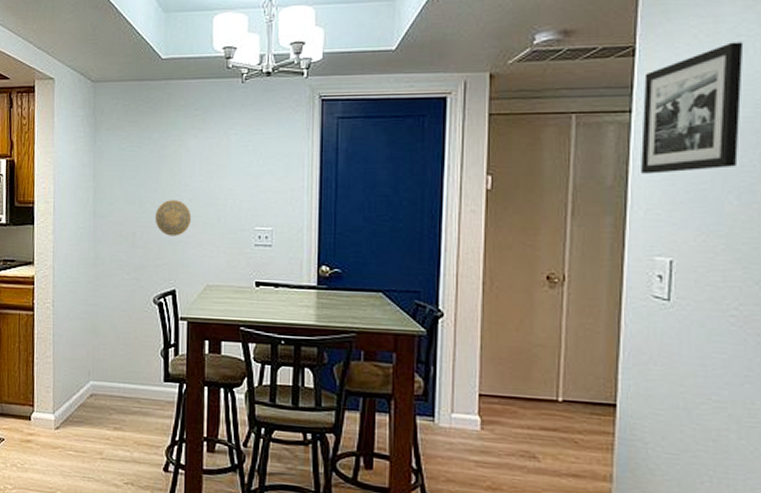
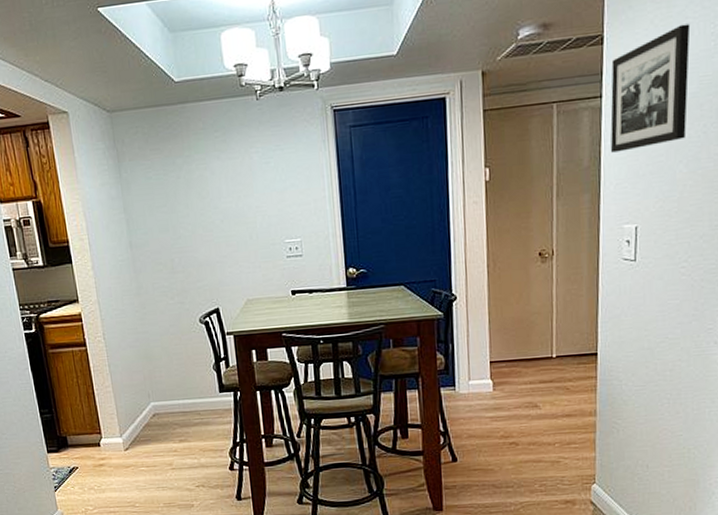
decorative plate: present [155,200,192,236] -> none [189,222,226,258]

